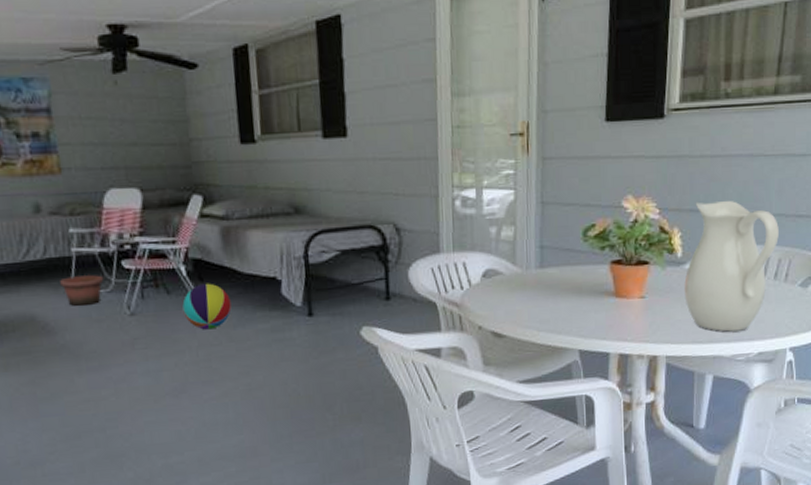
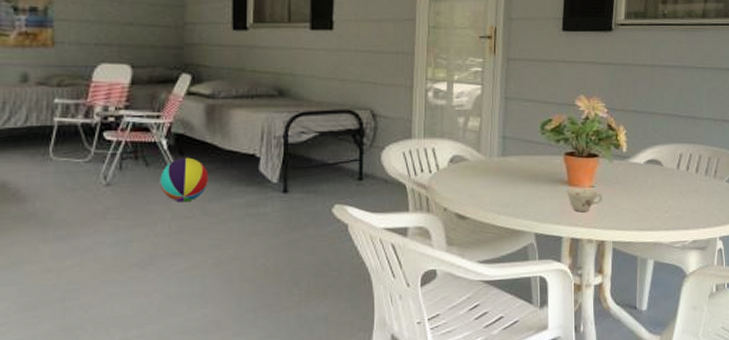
pot: present [60,275,104,306] -> none [38,145,84,174]
teacup: none [613,299,654,326] -> present [566,188,602,212]
pitcher: present [684,200,779,332] -> none [629,104,708,221]

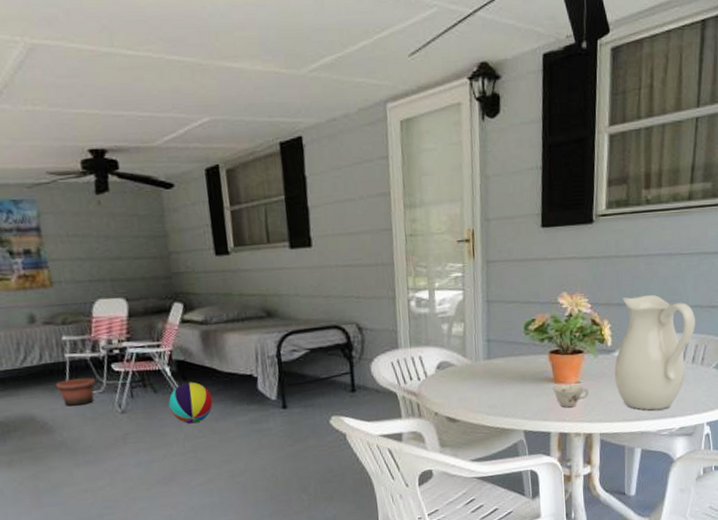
pot: none [38,145,84,174] -> present [56,377,96,406]
pitcher: none [629,104,708,221] -> present [614,294,695,411]

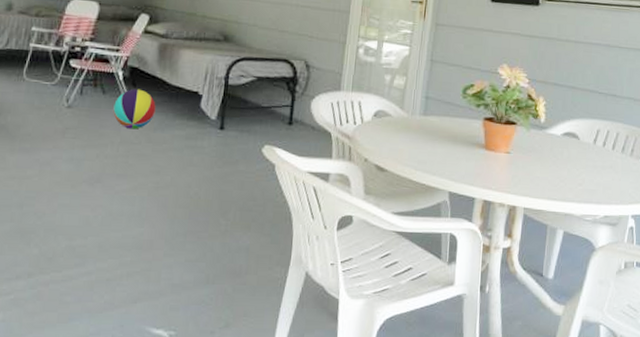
pot: present [56,377,96,406] -> none [14,67,52,94]
teacup: present [552,384,589,408] -> none [482,152,517,177]
pitcher: present [614,294,695,411] -> none [544,77,628,194]

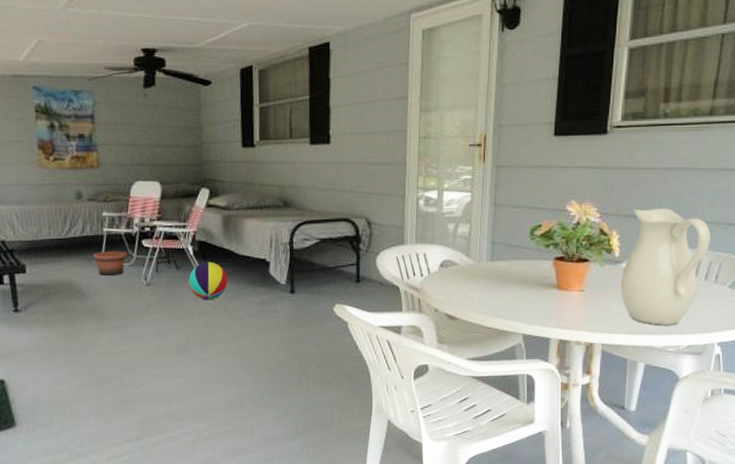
pot: none [14,67,52,94] -> present [93,251,128,275]
pitcher: none [544,77,628,194] -> present [620,207,710,325]

